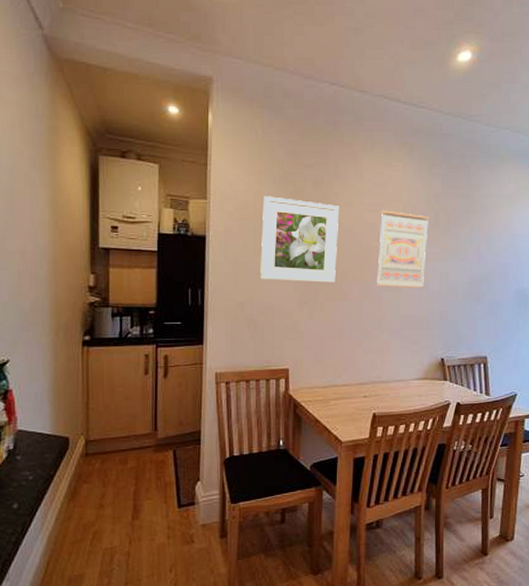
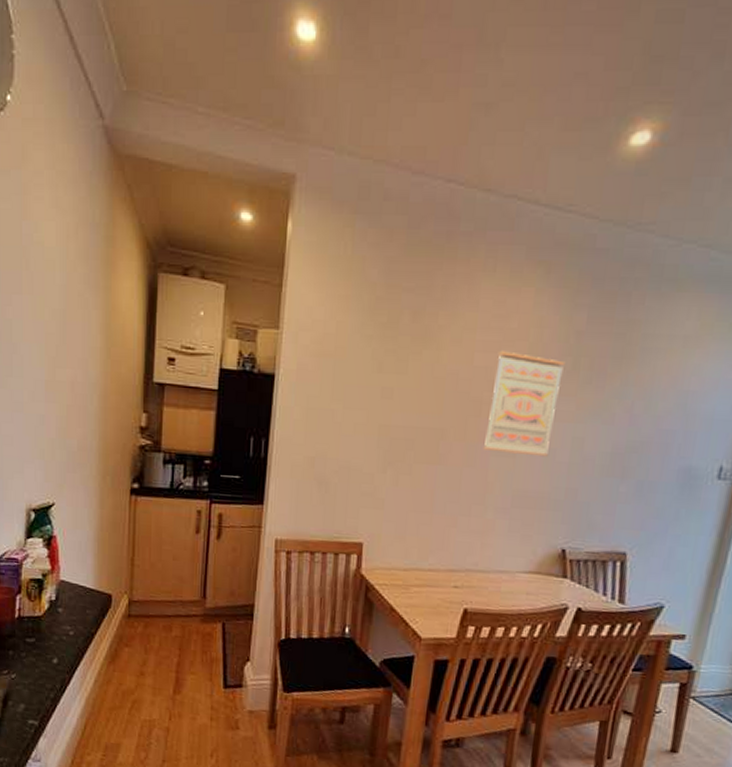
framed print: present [260,196,340,283] -> none [336,327,444,441]

